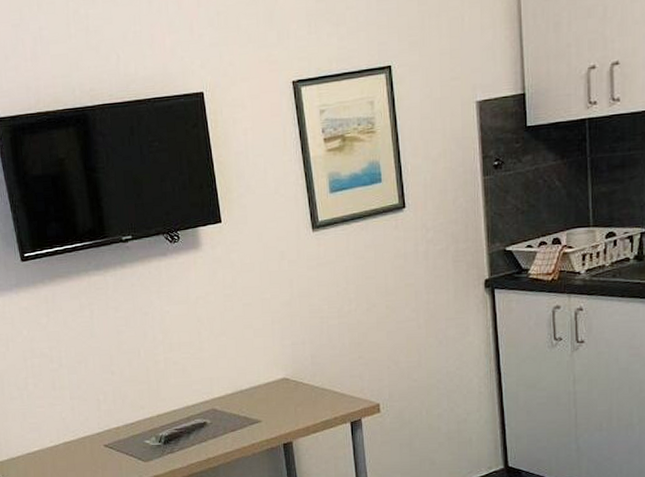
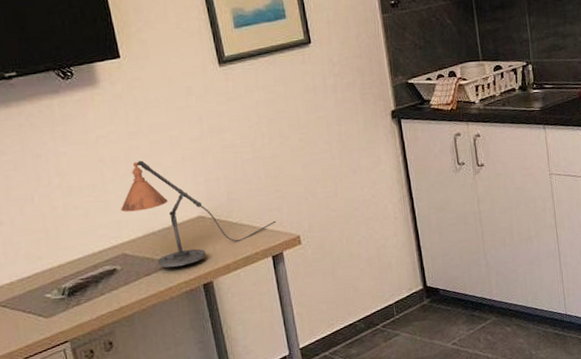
desk lamp: none [214,321,357,426] -> present [121,160,276,268]

